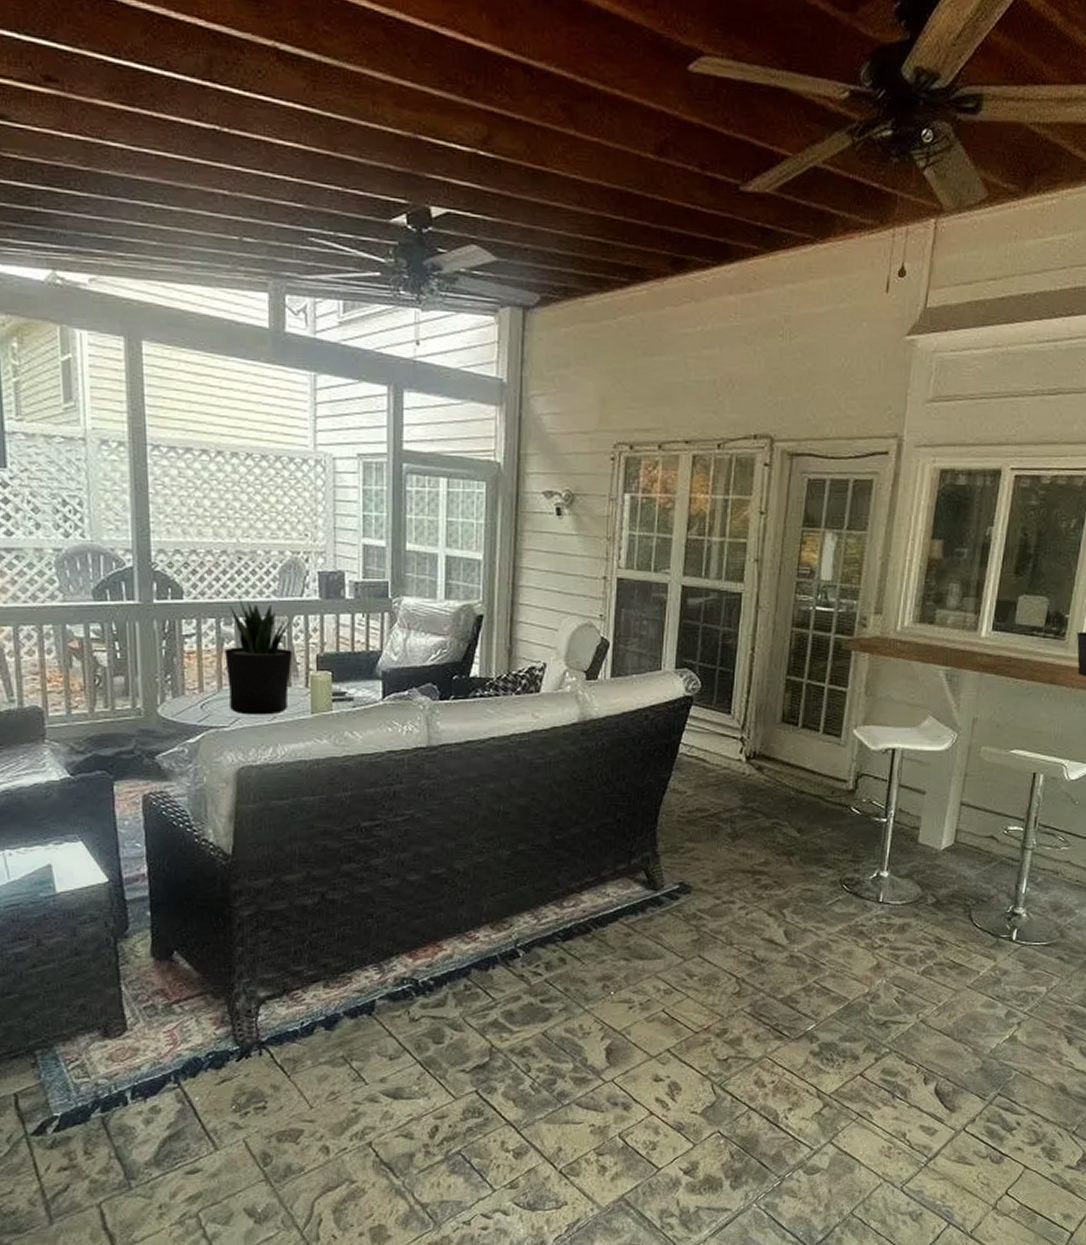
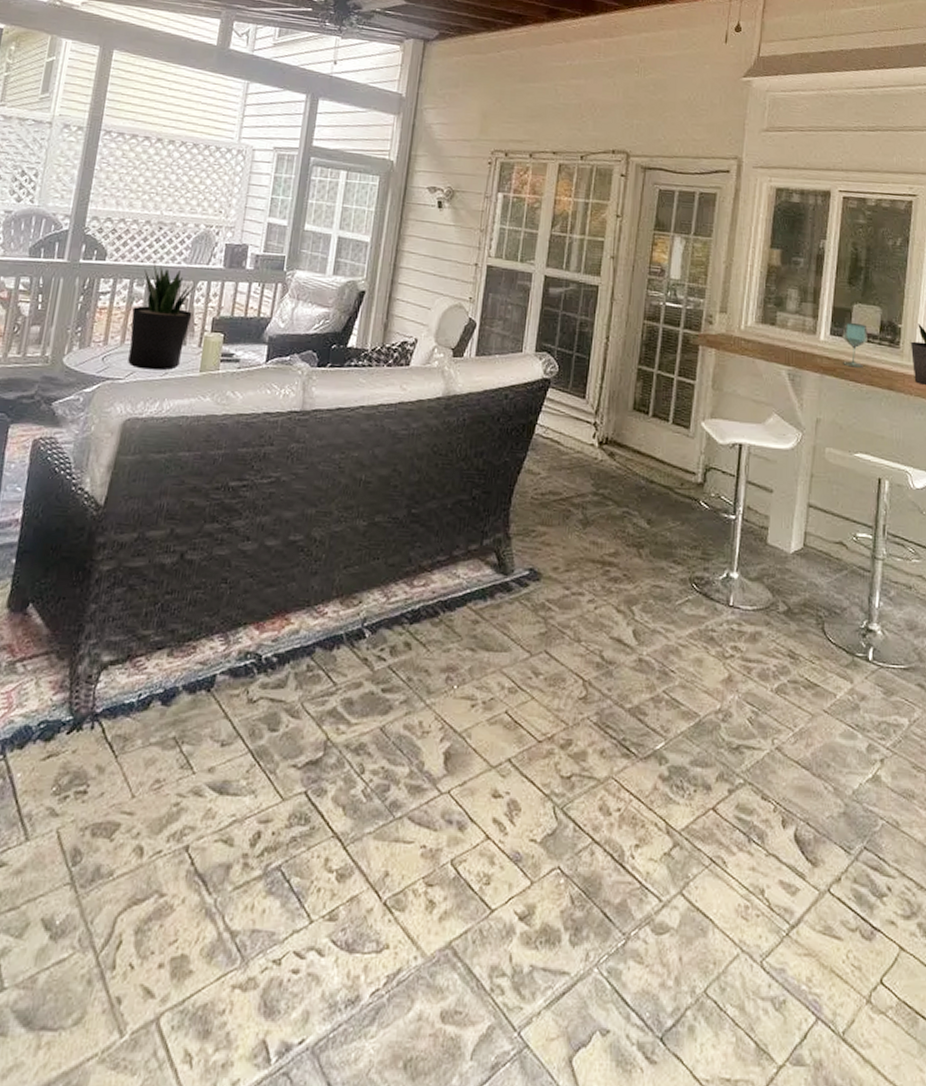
wine glass: none [1004,615,1033,663] -> present [842,322,869,368]

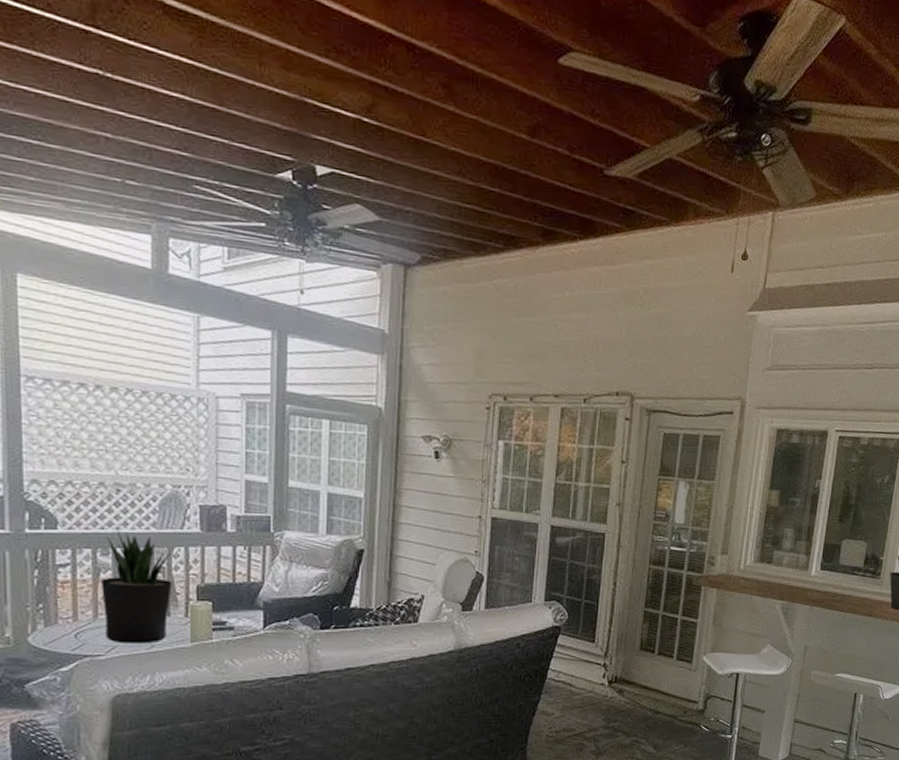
wine glass: present [842,322,869,368] -> none [830,557,854,598]

